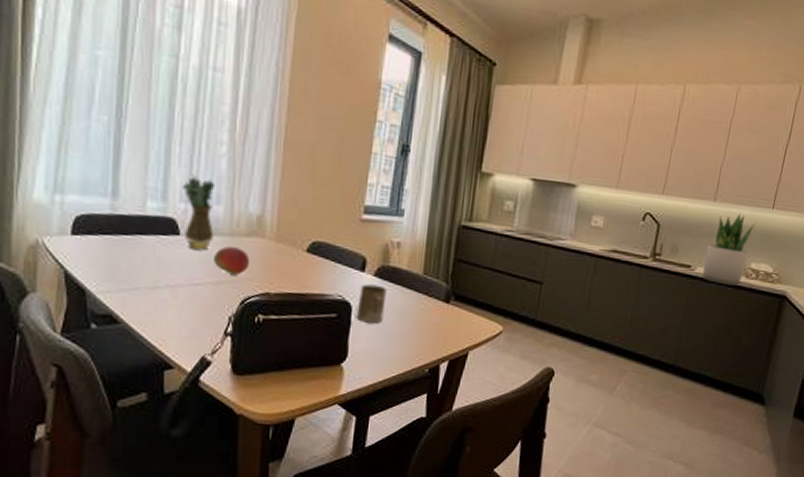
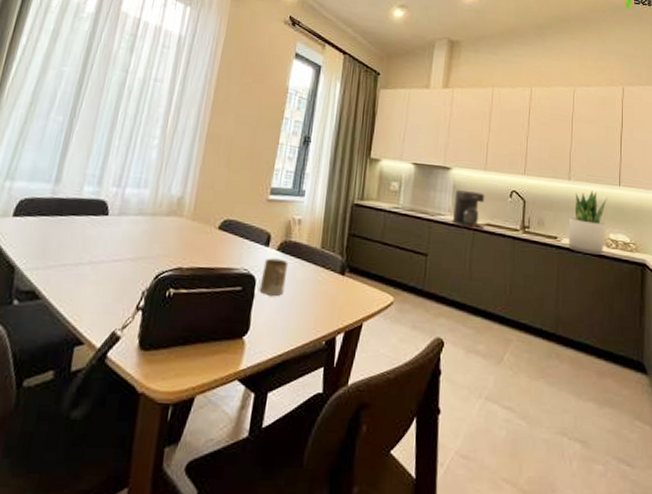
vase: present [182,174,216,251] -> none [112,162,145,229]
fruit: present [214,246,250,275] -> none [135,225,168,252]
coffee maker: none [572,211,614,258] -> present [452,190,485,231]

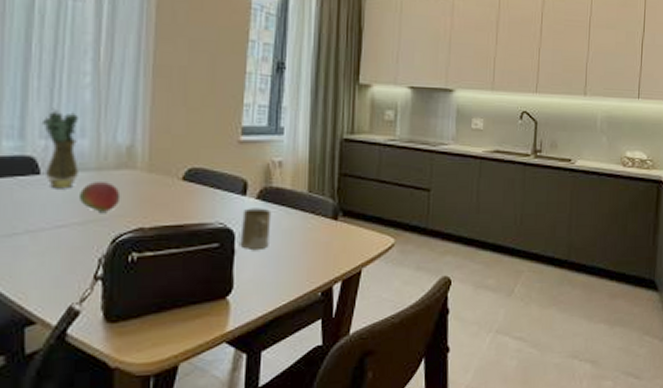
vase: none [112,162,145,229] -> present [41,108,79,189]
fruit: none [135,225,168,252] -> present [80,182,121,212]
coffee maker: present [452,190,485,231] -> none [456,115,493,158]
planter: present [568,191,608,255] -> none [582,106,626,175]

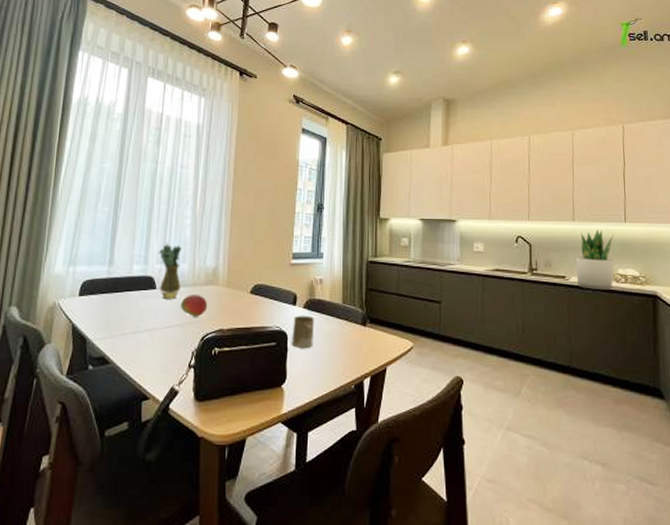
planter: none [582,106,626,175] -> present [576,229,615,290]

